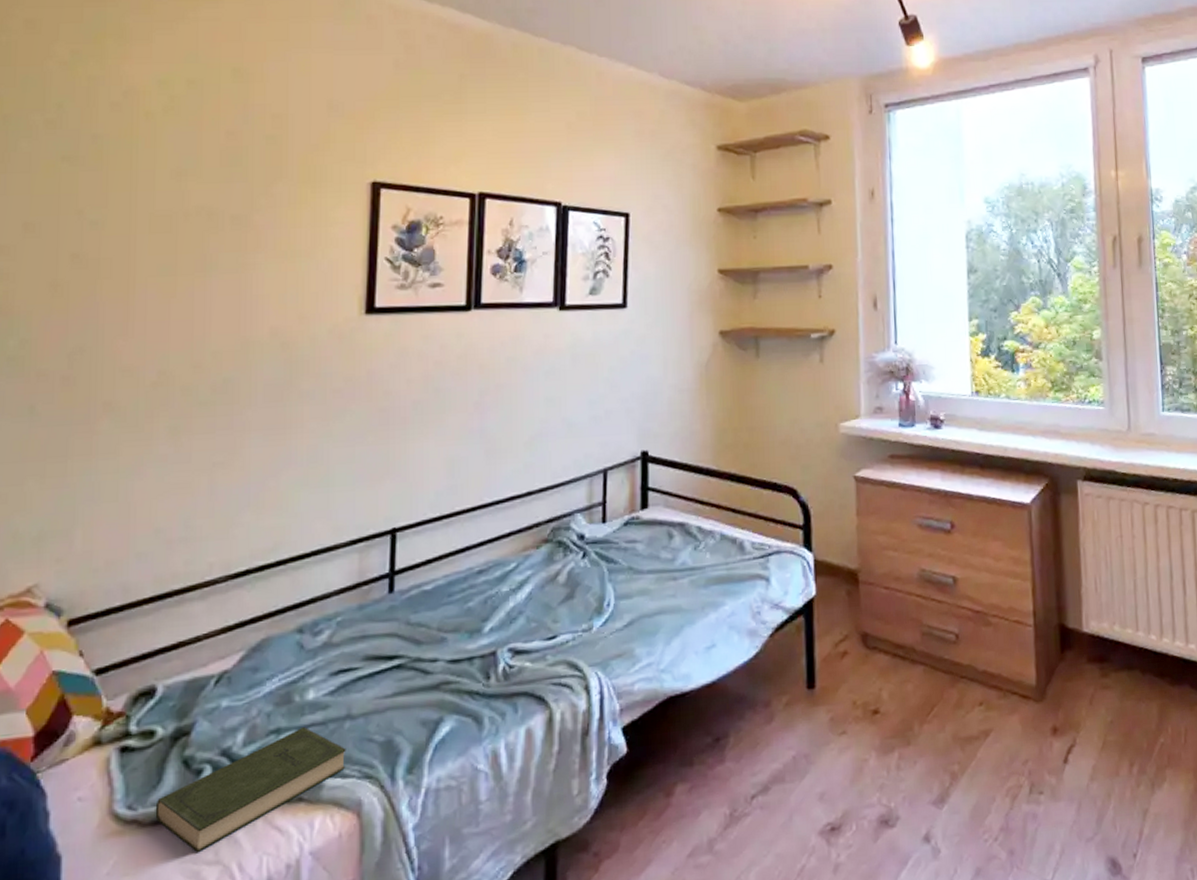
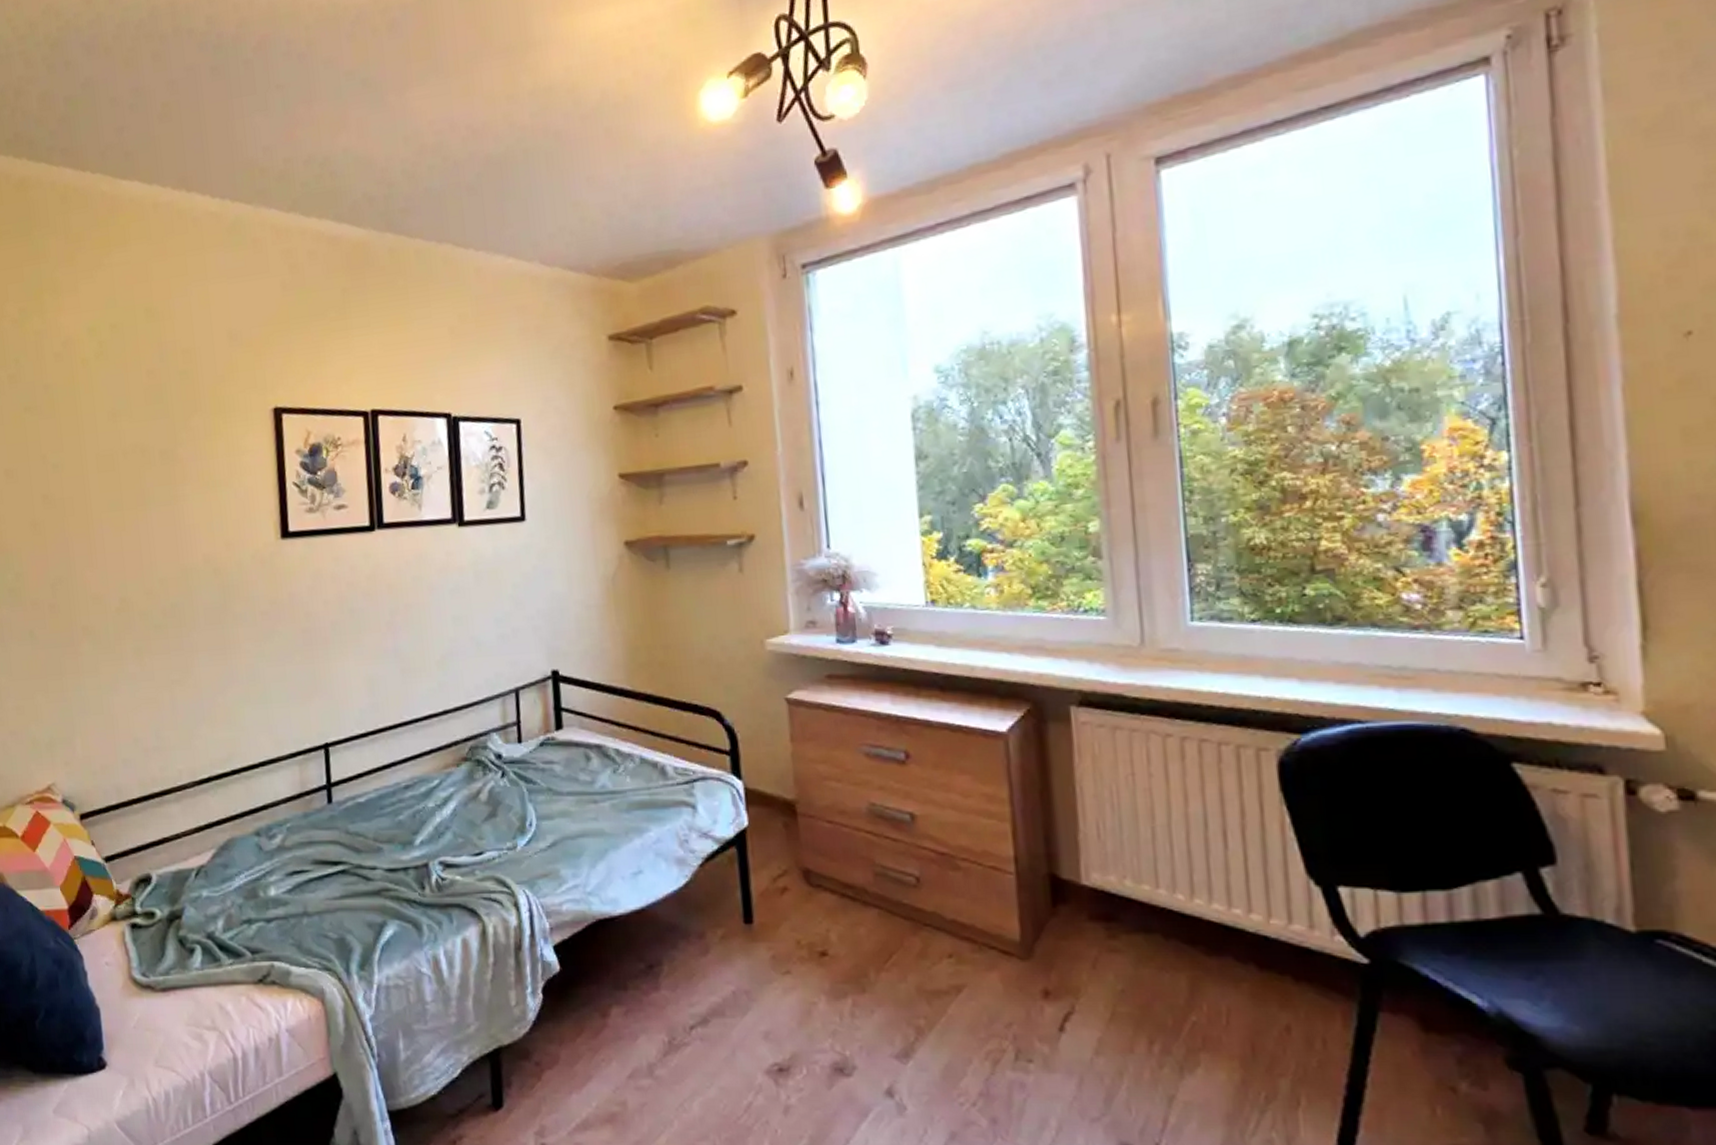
book: present [155,726,346,852] -> none [162,919,307,1018]

